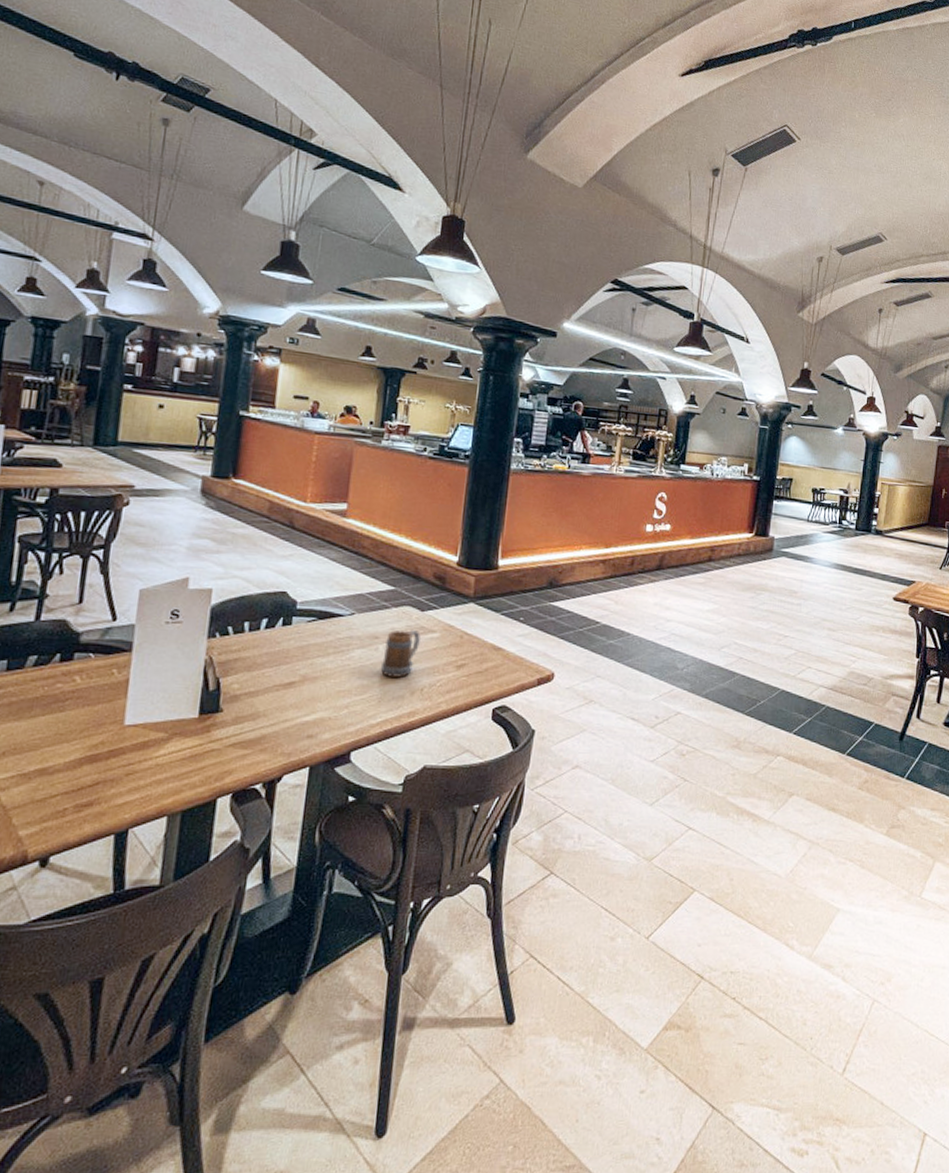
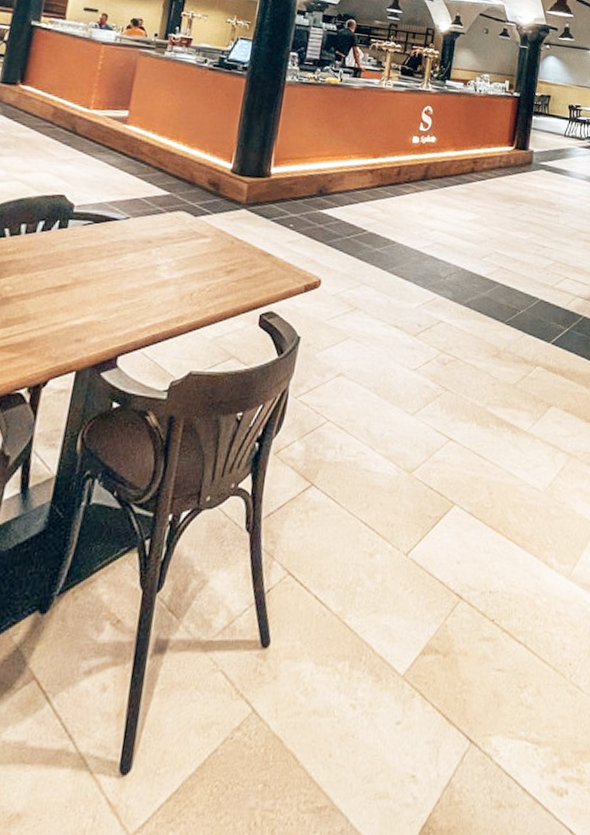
beer mug: present [380,630,421,678] -> none [151,235,193,282]

